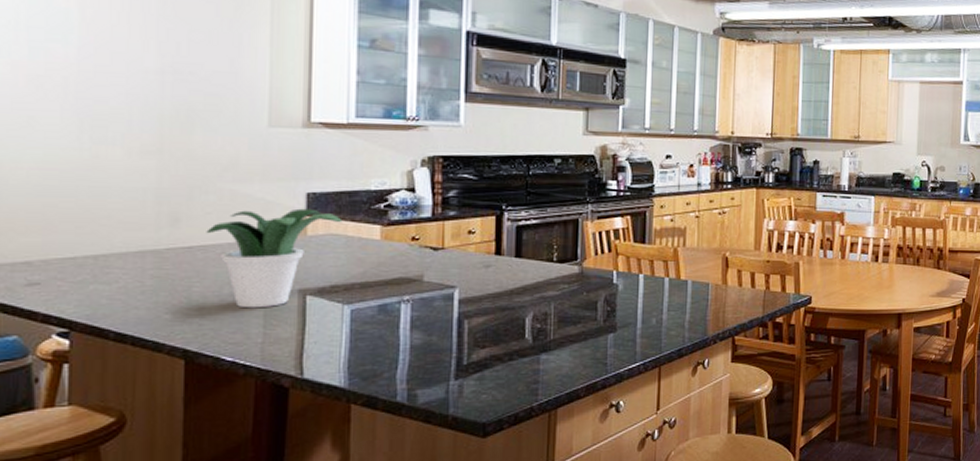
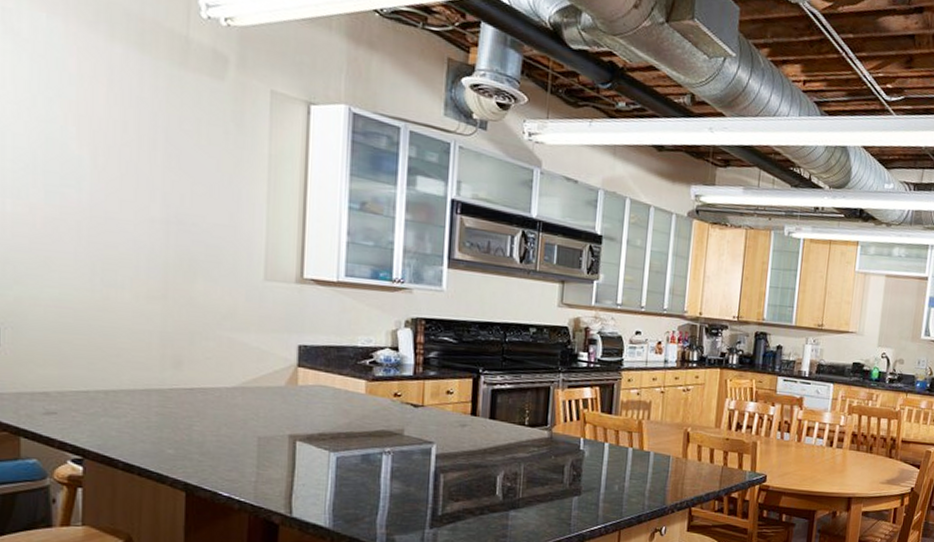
potted plant: present [206,208,343,309] -> none [206,358,331,450]

